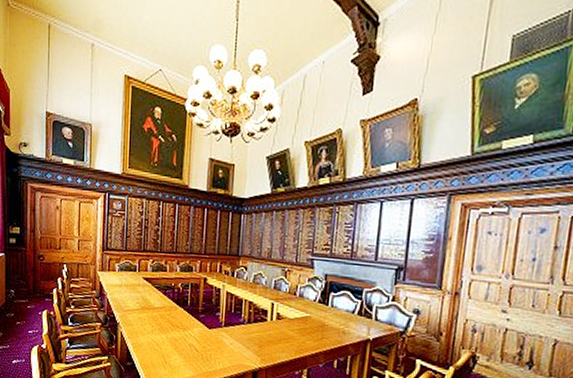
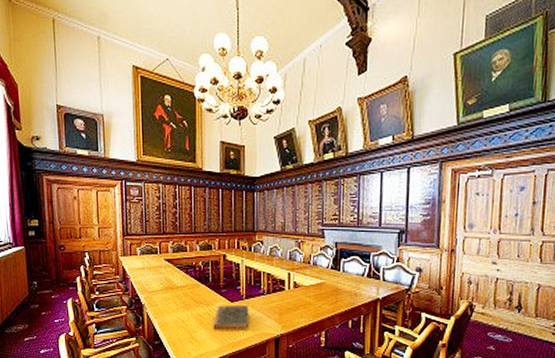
hardback book: none [188,331,228,358] -> present [213,304,249,329]

